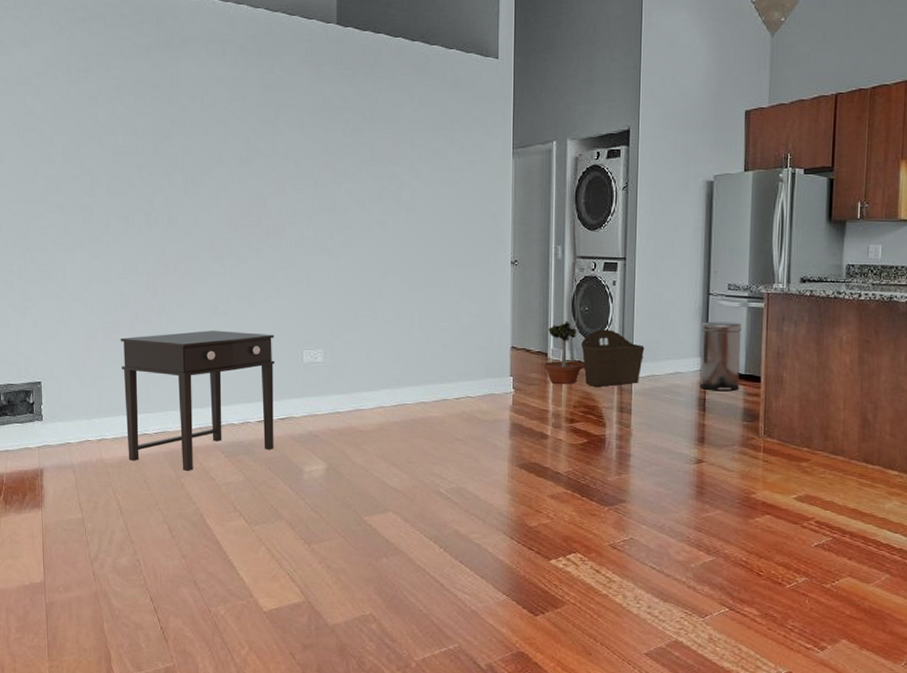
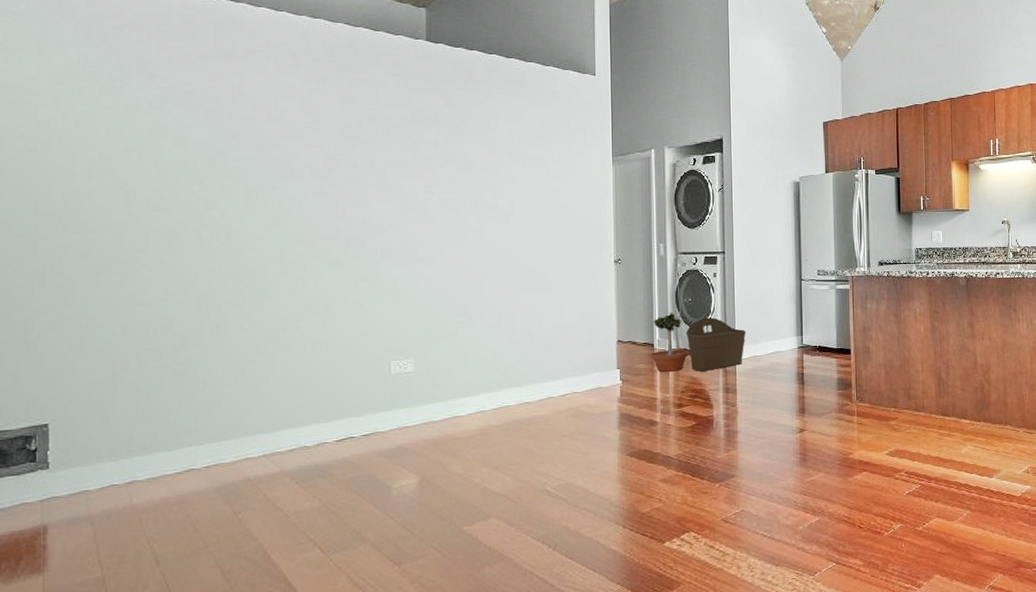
side table: present [120,330,275,471] -> none [160,347,357,505]
pedal bin: present [700,321,741,392] -> none [795,303,832,366]

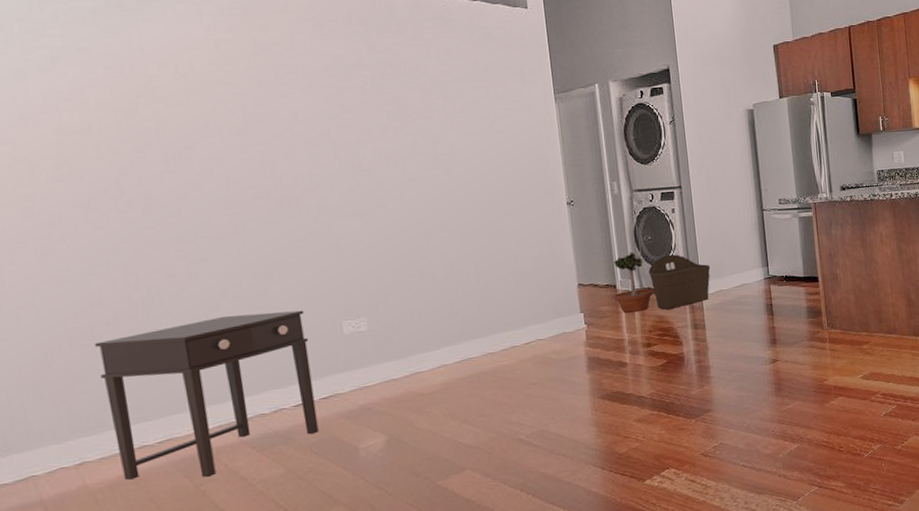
side table: none [160,347,357,505] -> present [94,310,319,480]

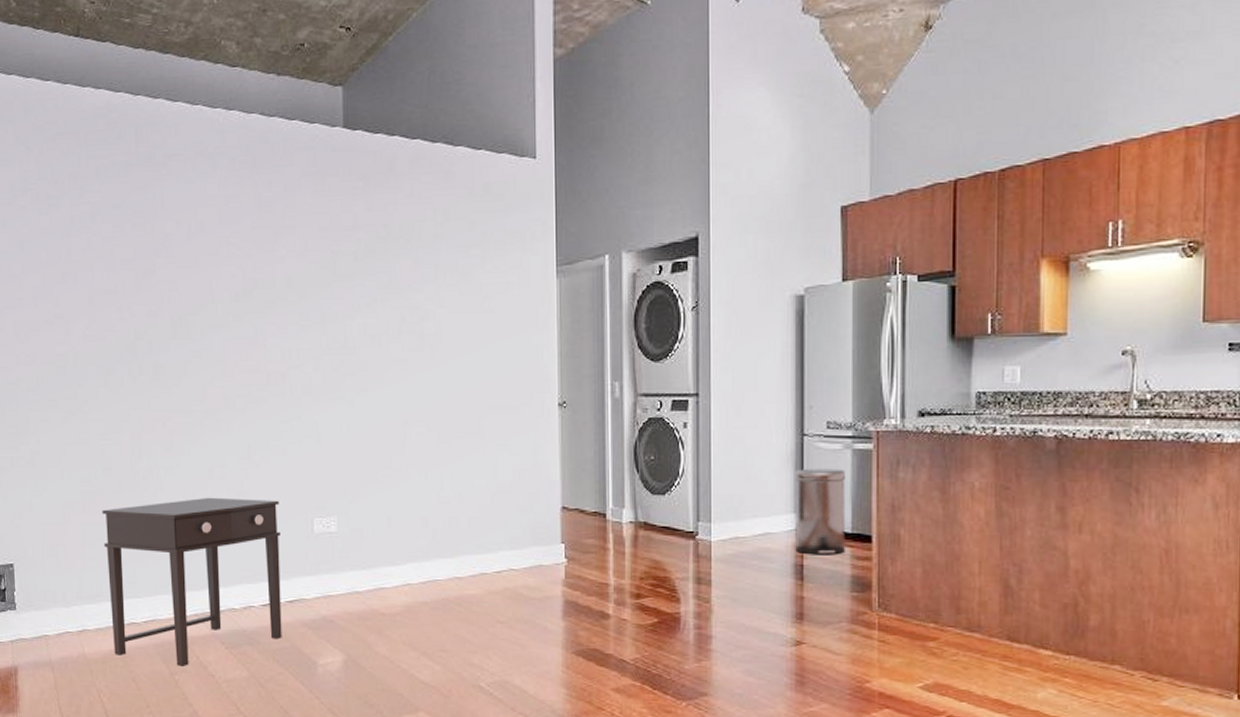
potted tree: present [612,248,654,314] -> none [601,470,652,552]
wicker basket: present [648,254,711,310] -> none [647,482,726,555]
pedal bin: none [758,232,801,297] -> present [794,468,845,556]

